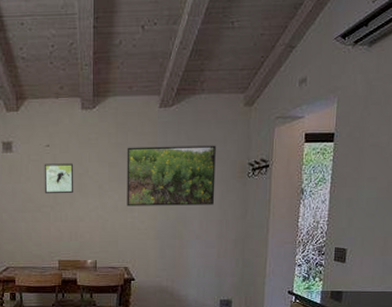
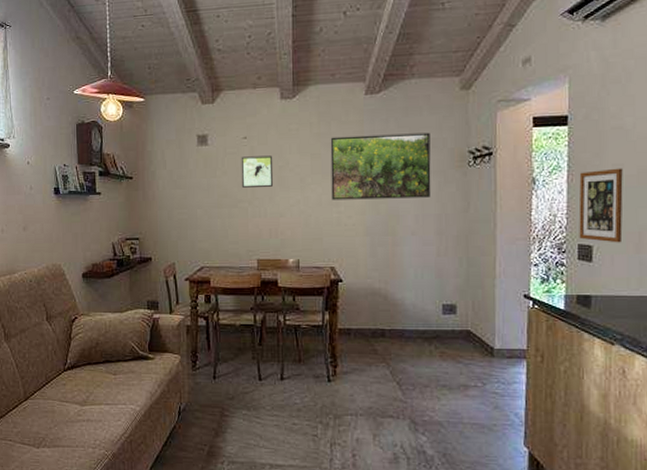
picture frame: none [336,181,376,247] -> present [579,168,623,243]

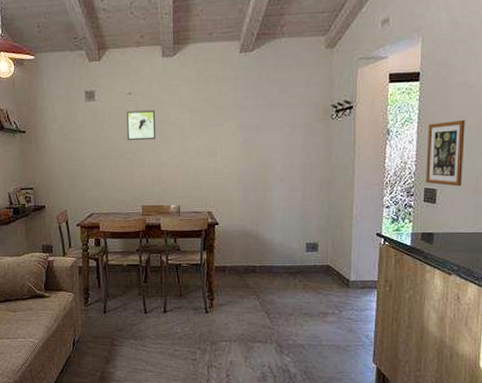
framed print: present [330,132,431,200] -> none [208,88,298,151]

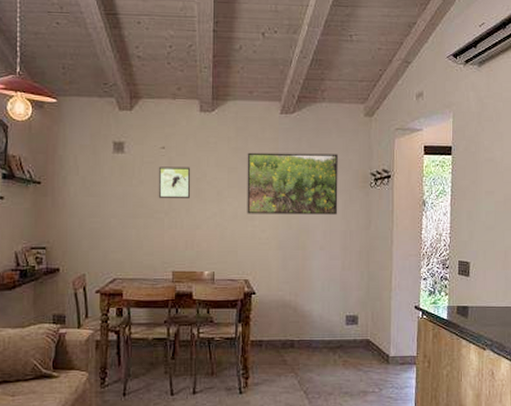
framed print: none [208,88,298,151] -> present [247,152,338,215]
picture frame: present [425,119,465,187] -> none [459,194,494,260]

